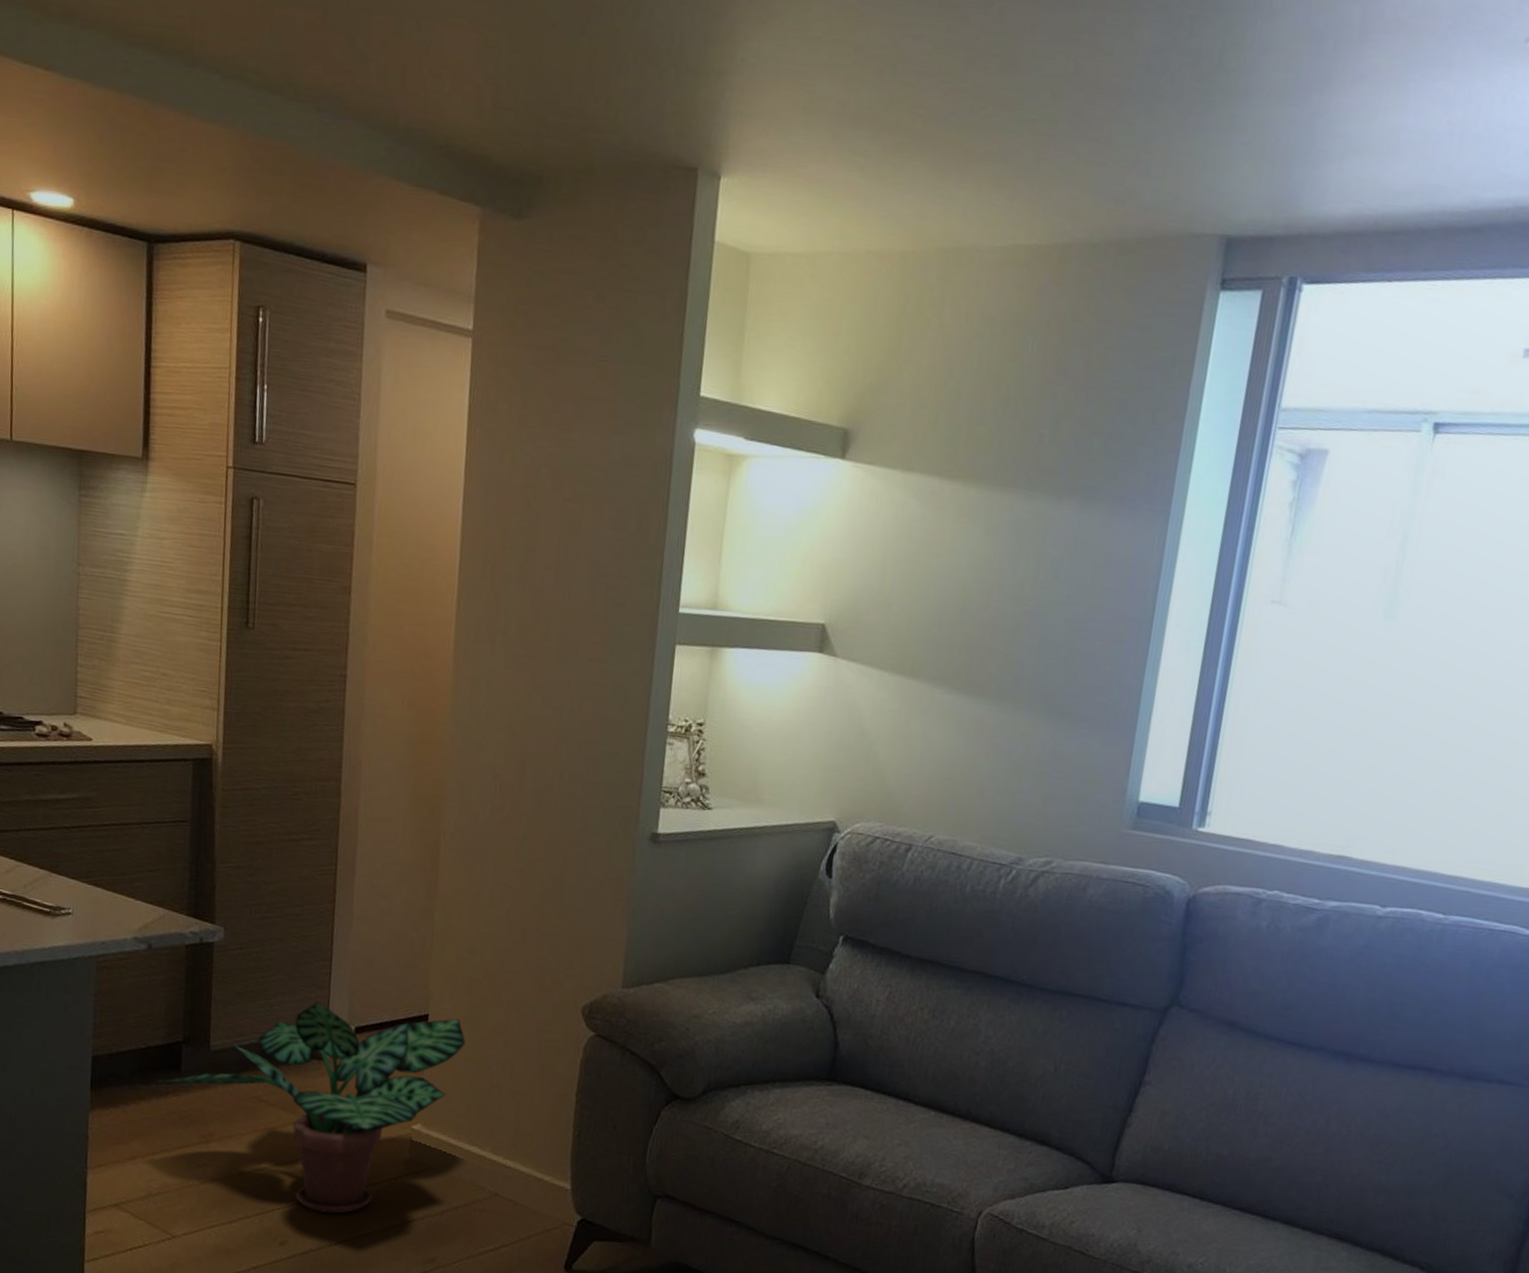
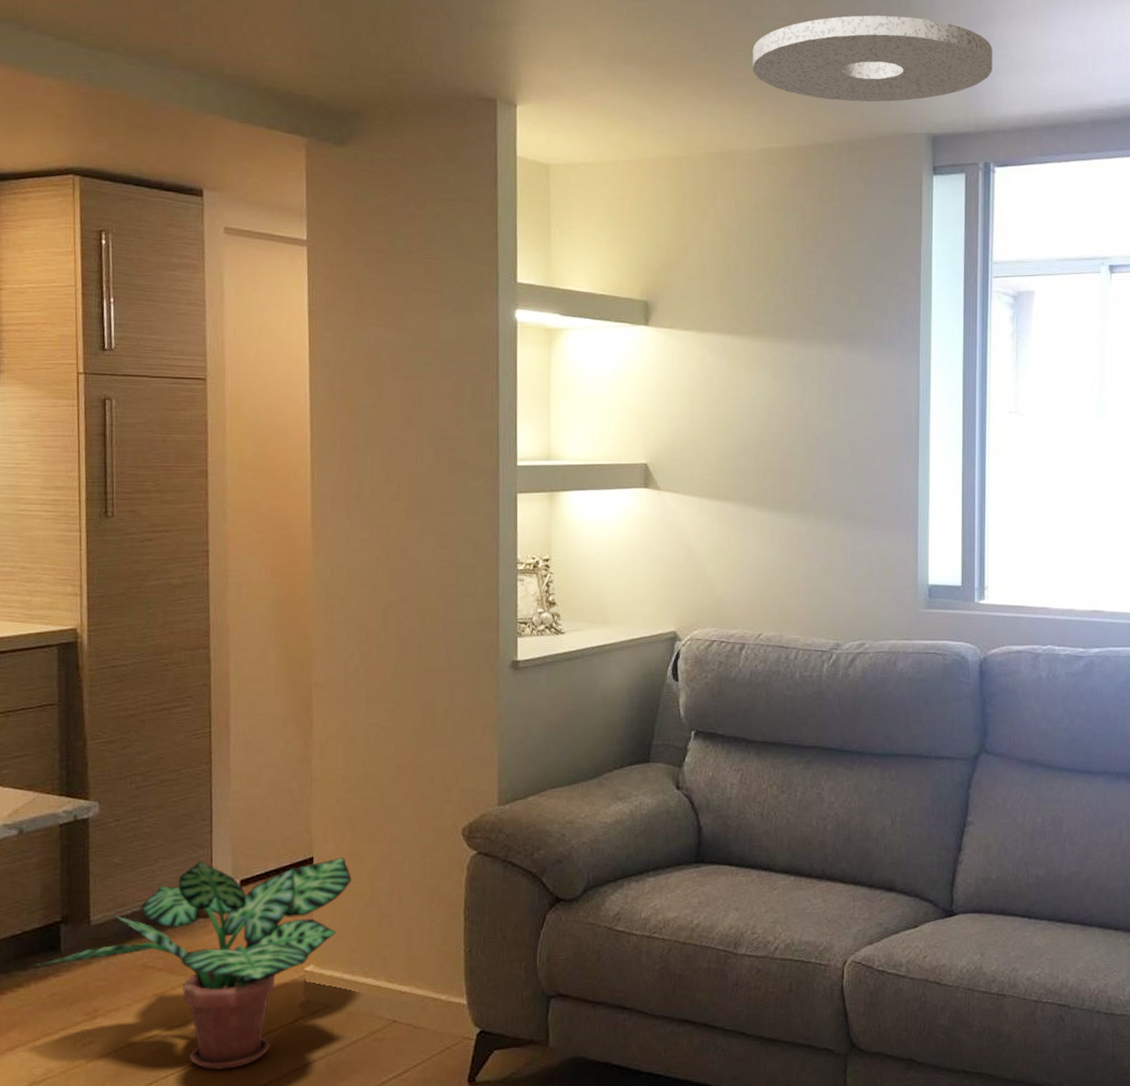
ceiling light: none [1009,73,1325,191] -> present [752,15,993,102]

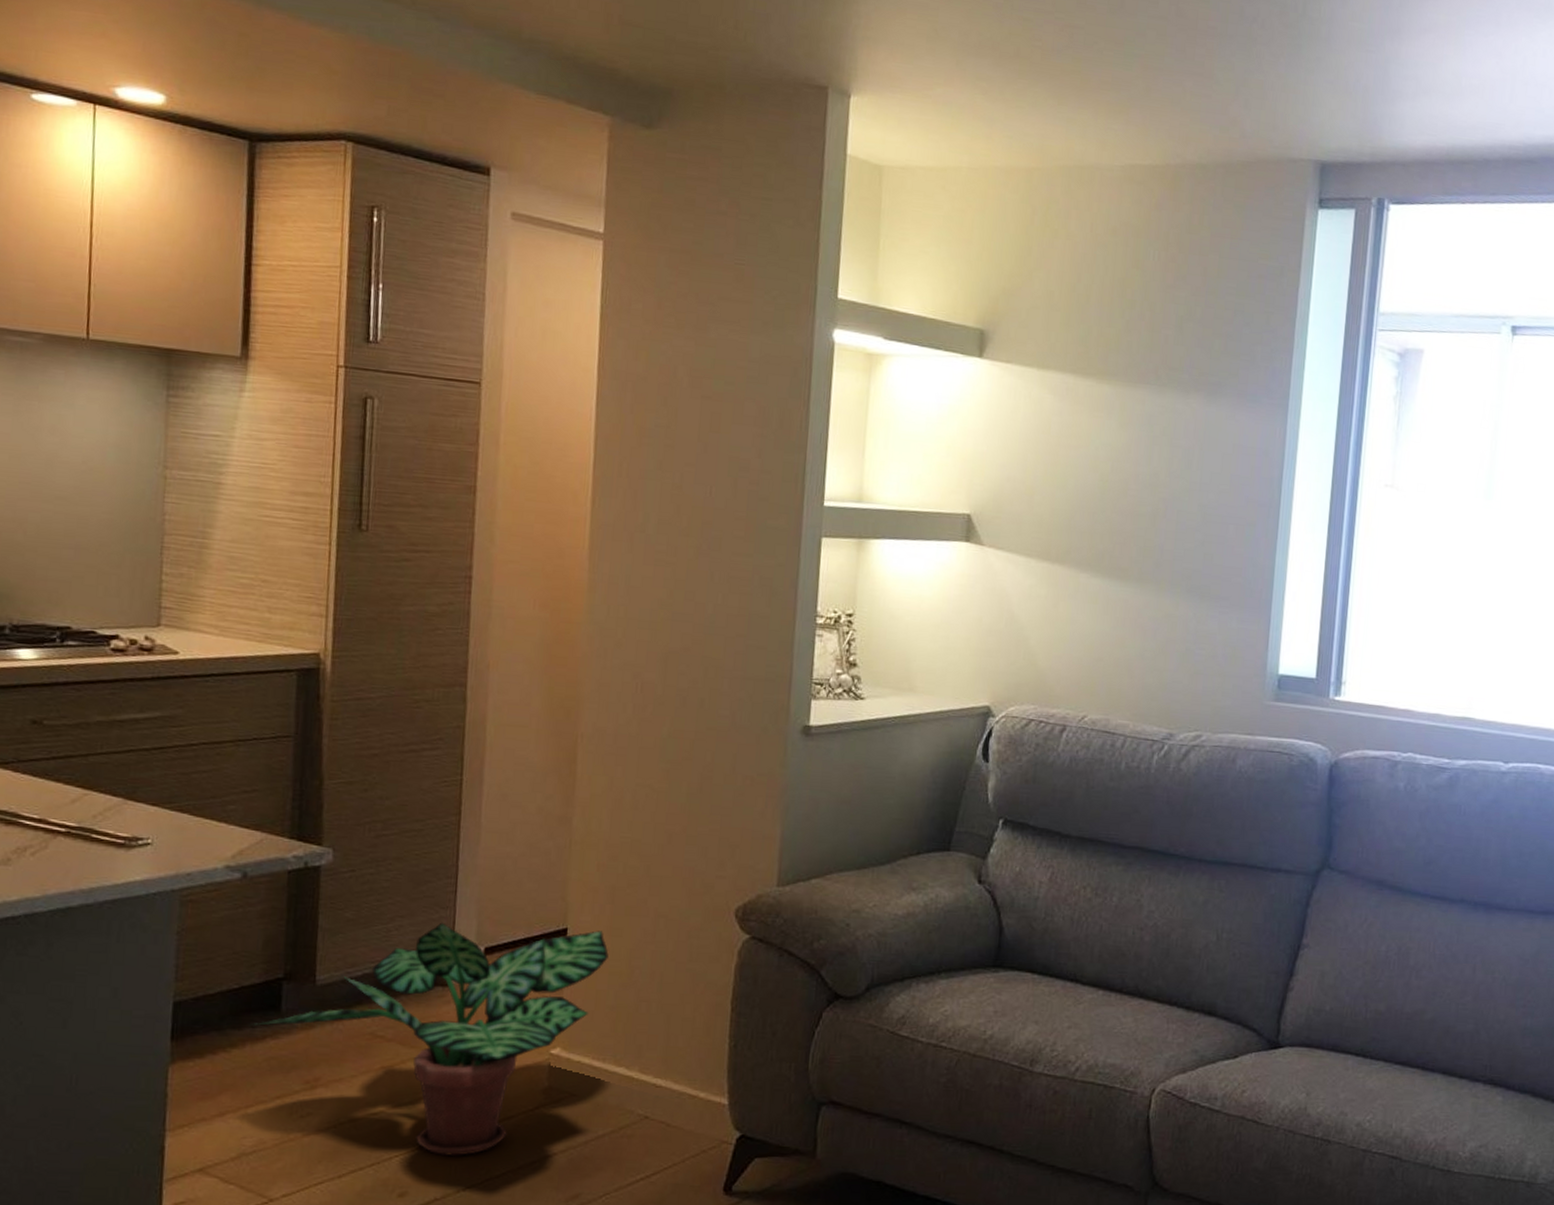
ceiling light: present [752,15,993,102] -> none [1121,18,1398,121]

